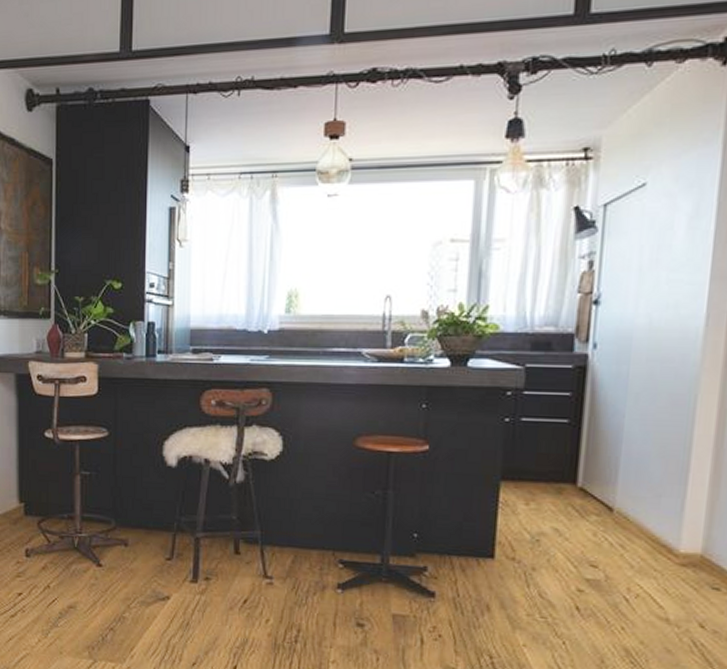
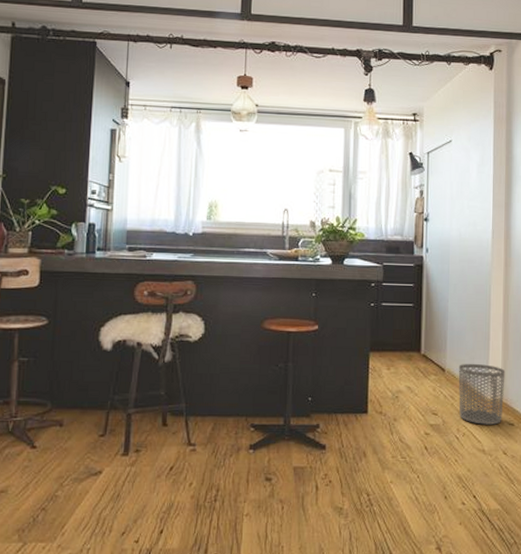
waste bin: none [632,502,712,587] -> present [458,364,505,425]

